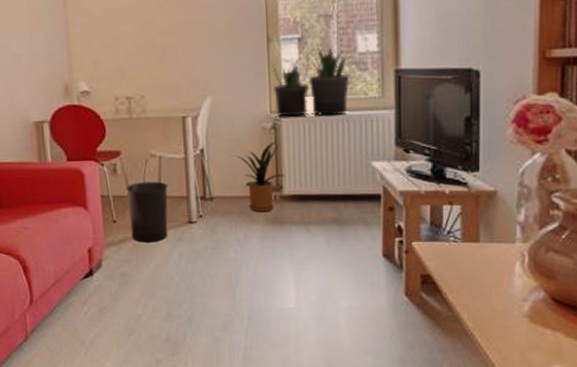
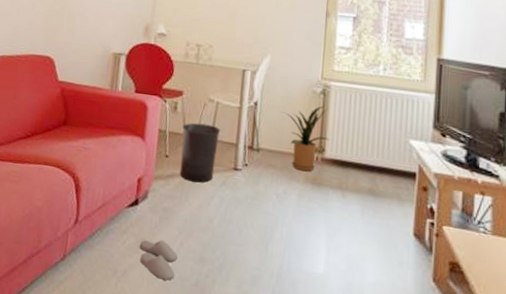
slippers: none [102,304,144,341] -> present [139,239,178,281]
planter: present [272,61,310,118] -> none [326,36,359,87]
planter: present [308,44,350,116] -> none [358,25,397,92]

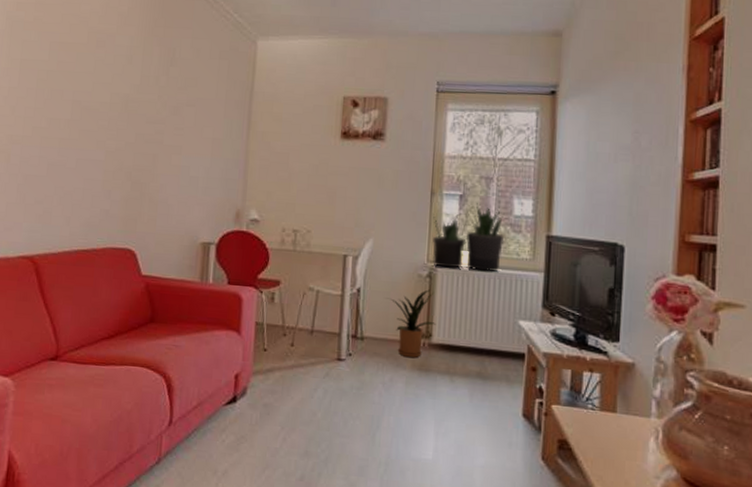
slippers: present [139,239,178,281] -> none [240,435,281,477]
waste bin: present [179,122,221,183] -> none [279,313,322,376]
planter: none [326,36,359,87] -> present [432,216,467,269]
planter: none [358,25,397,92] -> present [465,203,505,273]

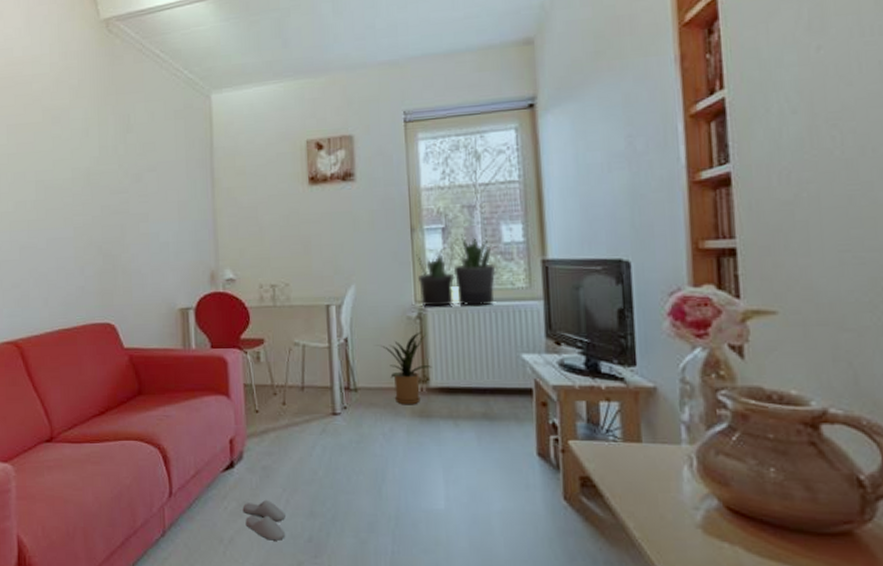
slippers: none [240,435,281,477] -> present [242,499,285,541]

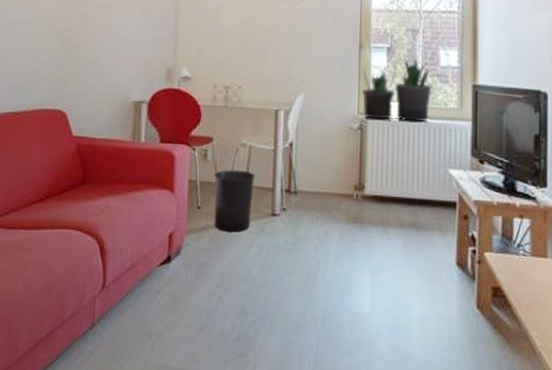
slippers: present [242,499,285,541] -> none [175,295,217,338]
waste bin: none [269,370,312,434] -> present [214,170,256,233]
house plant: present [375,331,433,405] -> none [317,141,369,211]

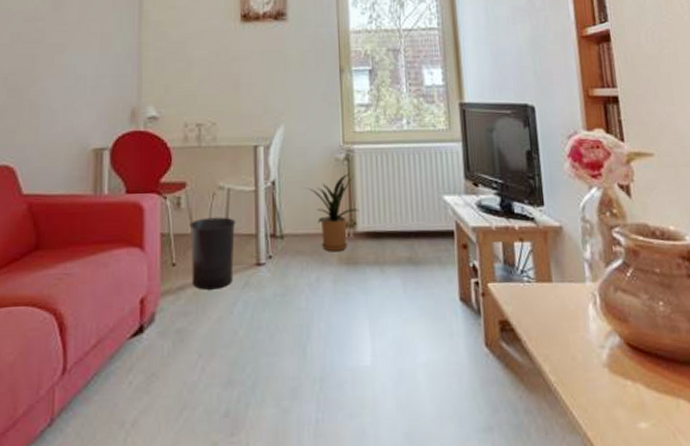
house plant: none [317,141,369,211] -> present [303,173,360,252]
planter: present [362,68,395,121] -> none [344,92,381,149]
planter: present [394,55,432,123] -> none [380,77,419,148]

